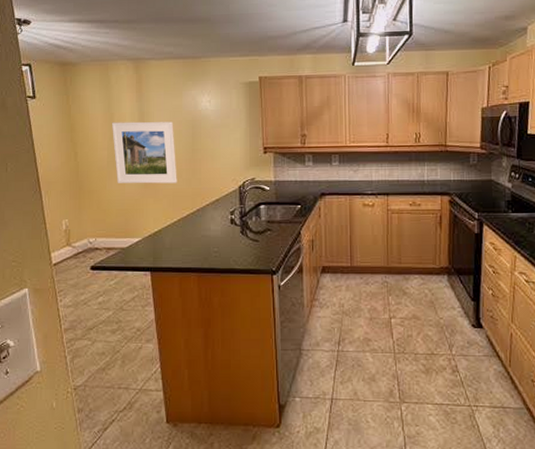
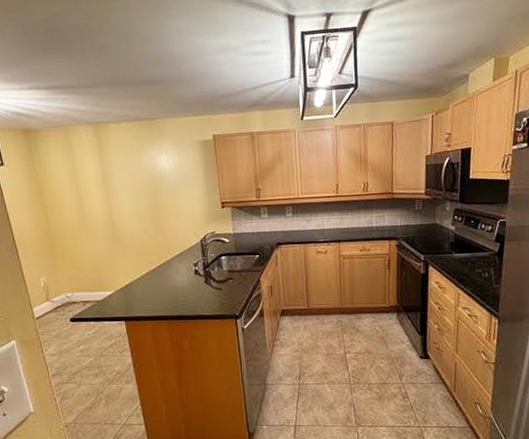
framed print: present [112,121,177,184] -> none [78,182,143,242]

